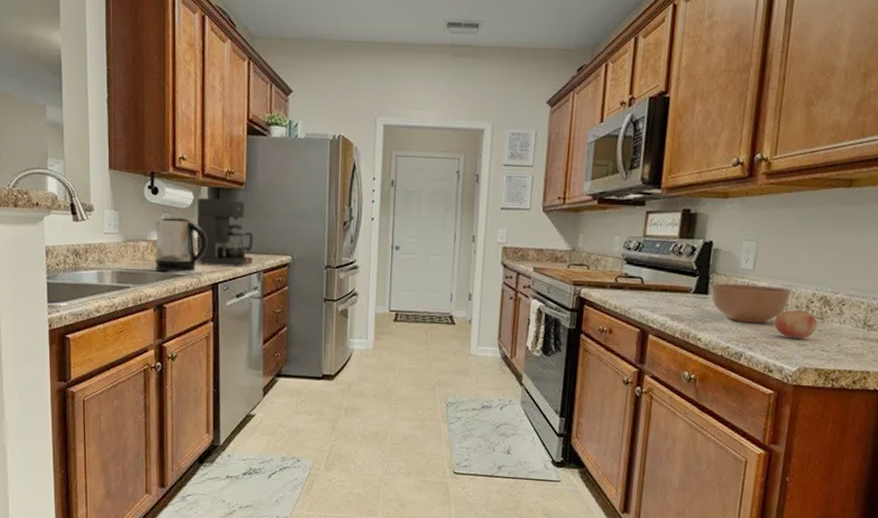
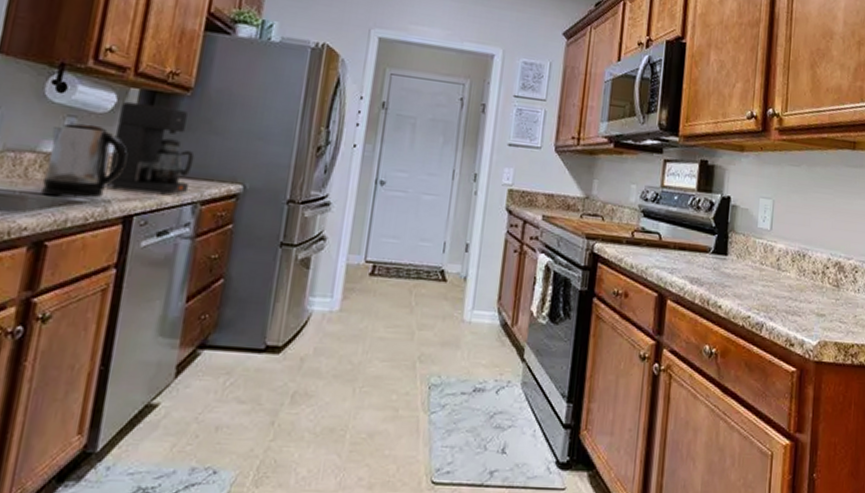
bowl: present [711,283,791,324] -> none [730,243,807,291]
fruit: present [774,310,817,339] -> none [793,275,834,309]

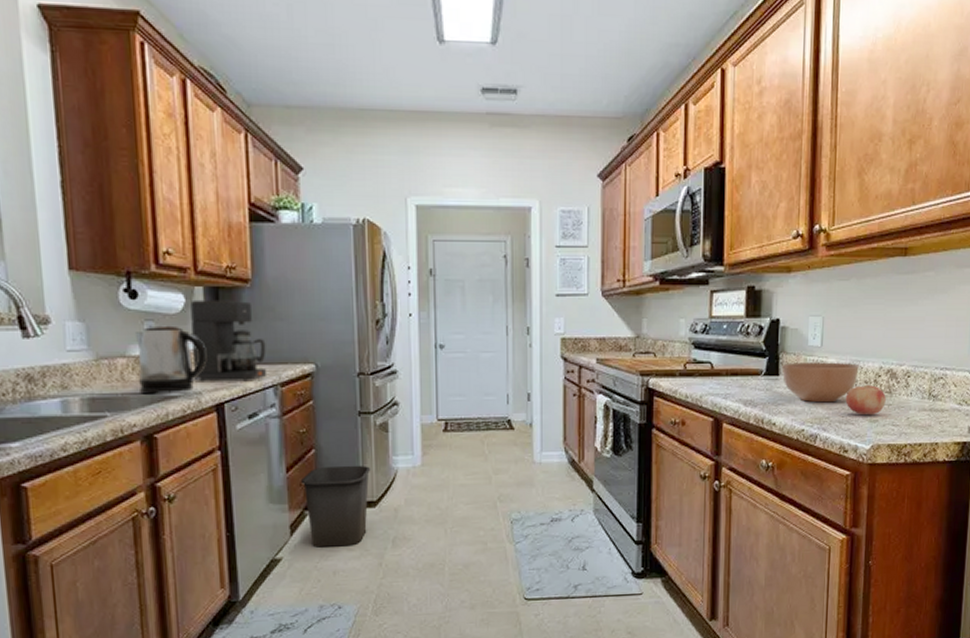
waste bin: none [197,300,283,397] -> present [301,465,371,548]
bowl: none [730,243,807,291] -> present [781,362,859,403]
fruit: none [793,275,834,309] -> present [845,385,886,416]

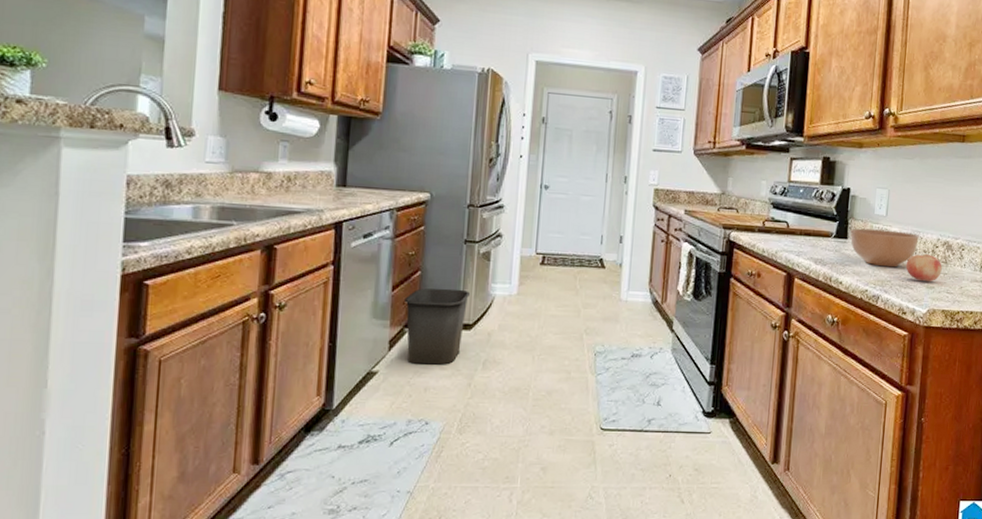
kettle: present [136,325,207,394] -> none [267,146,333,209]
coffee maker: present [190,299,267,382] -> none [317,126,388,204]

